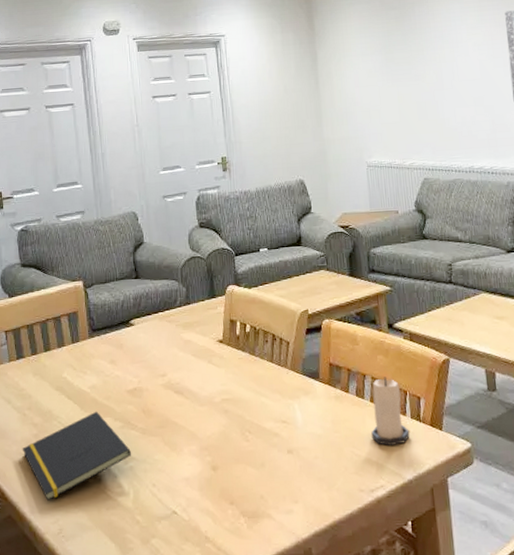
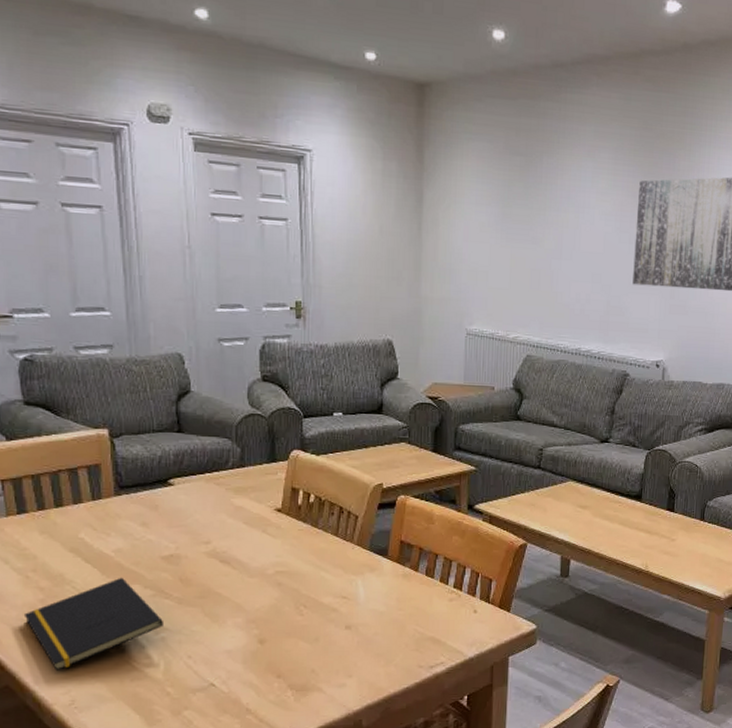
candle: present [371,377,410,447] -> none [437,558,477,626]

